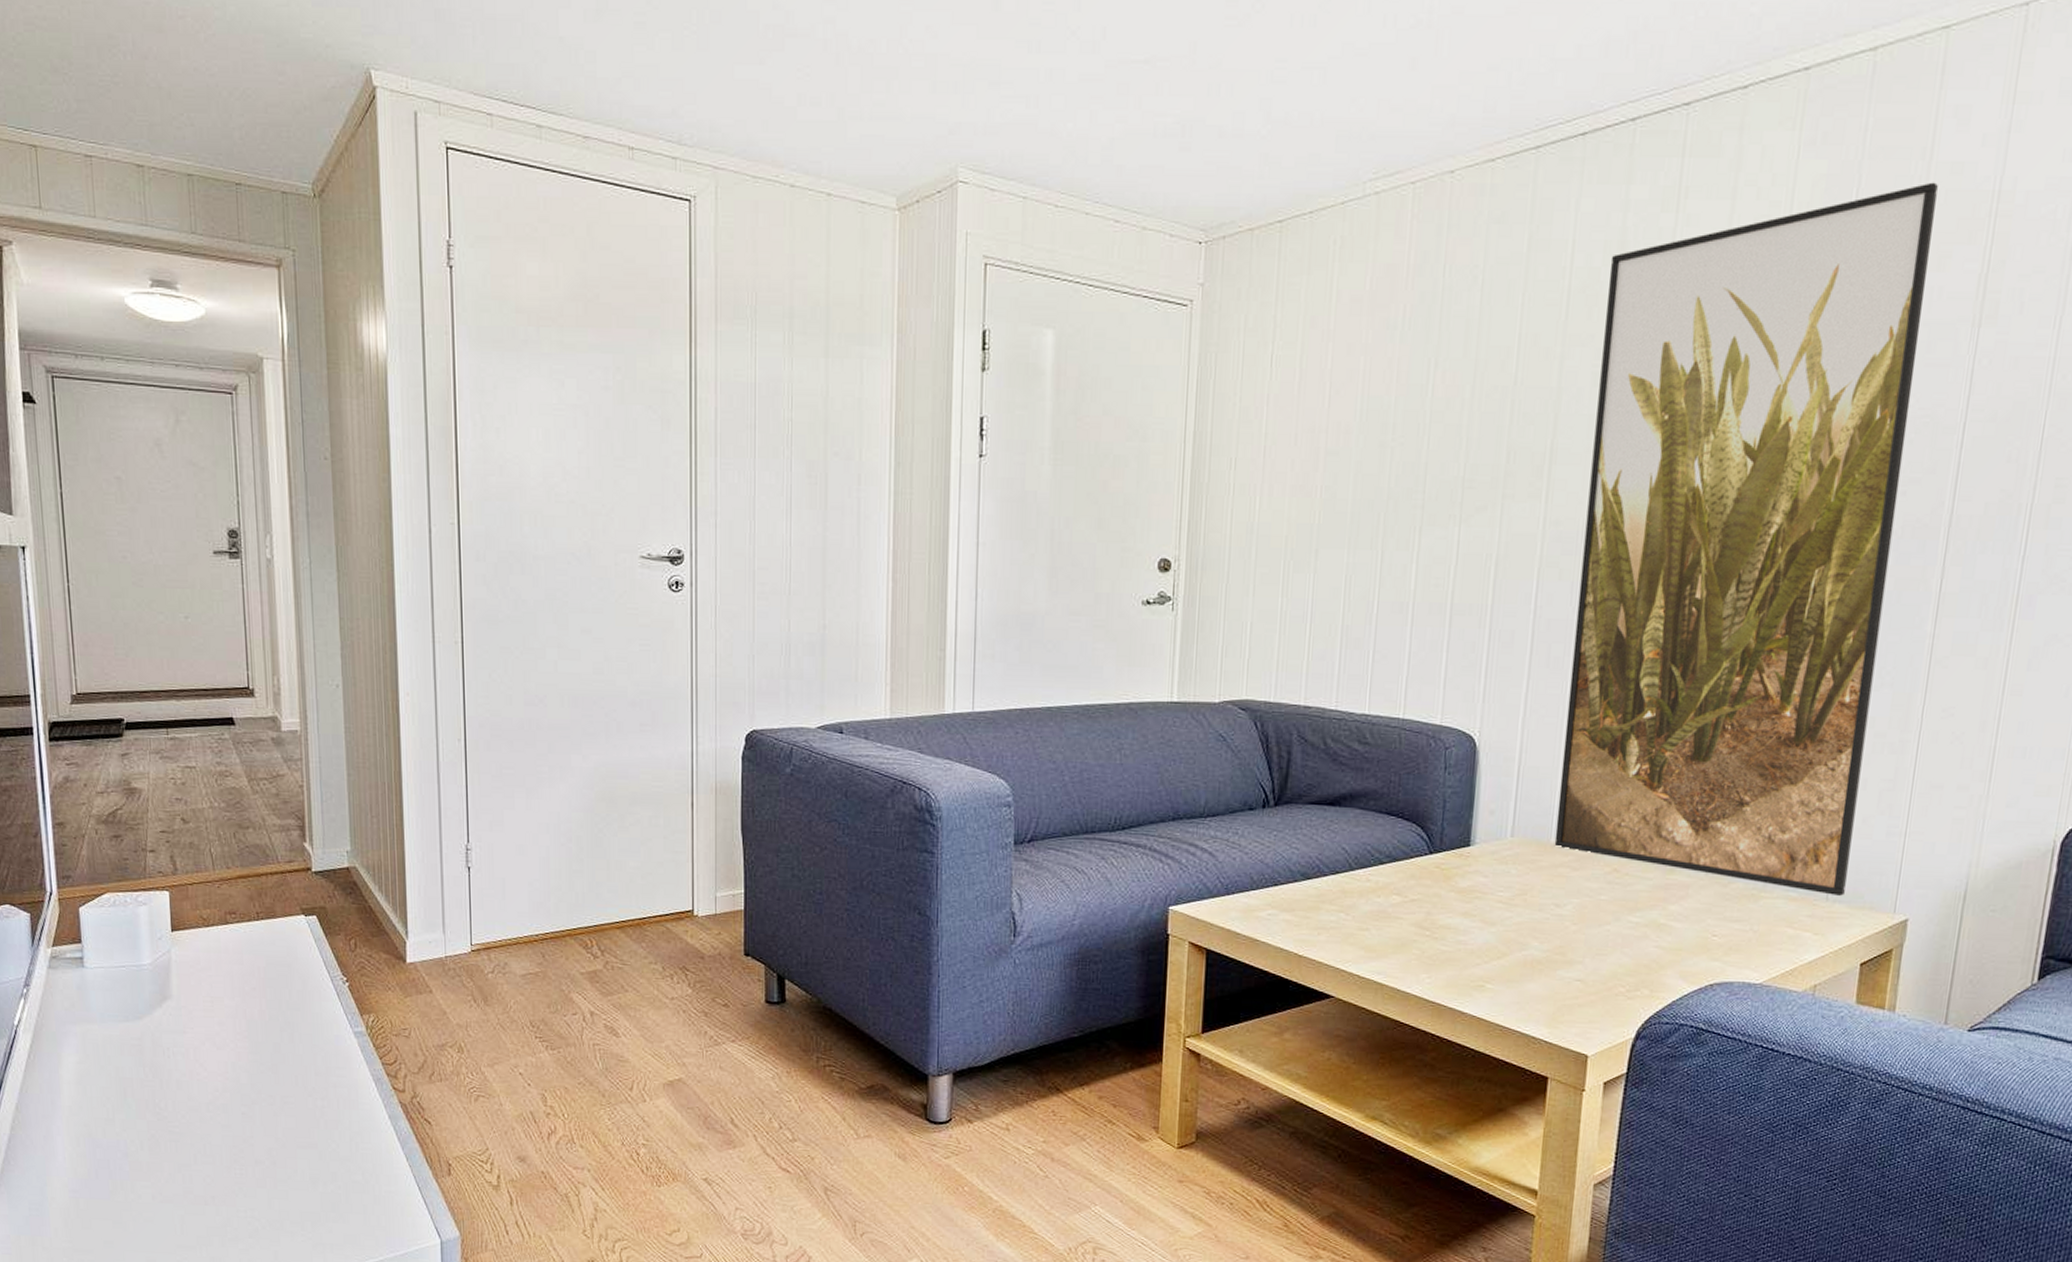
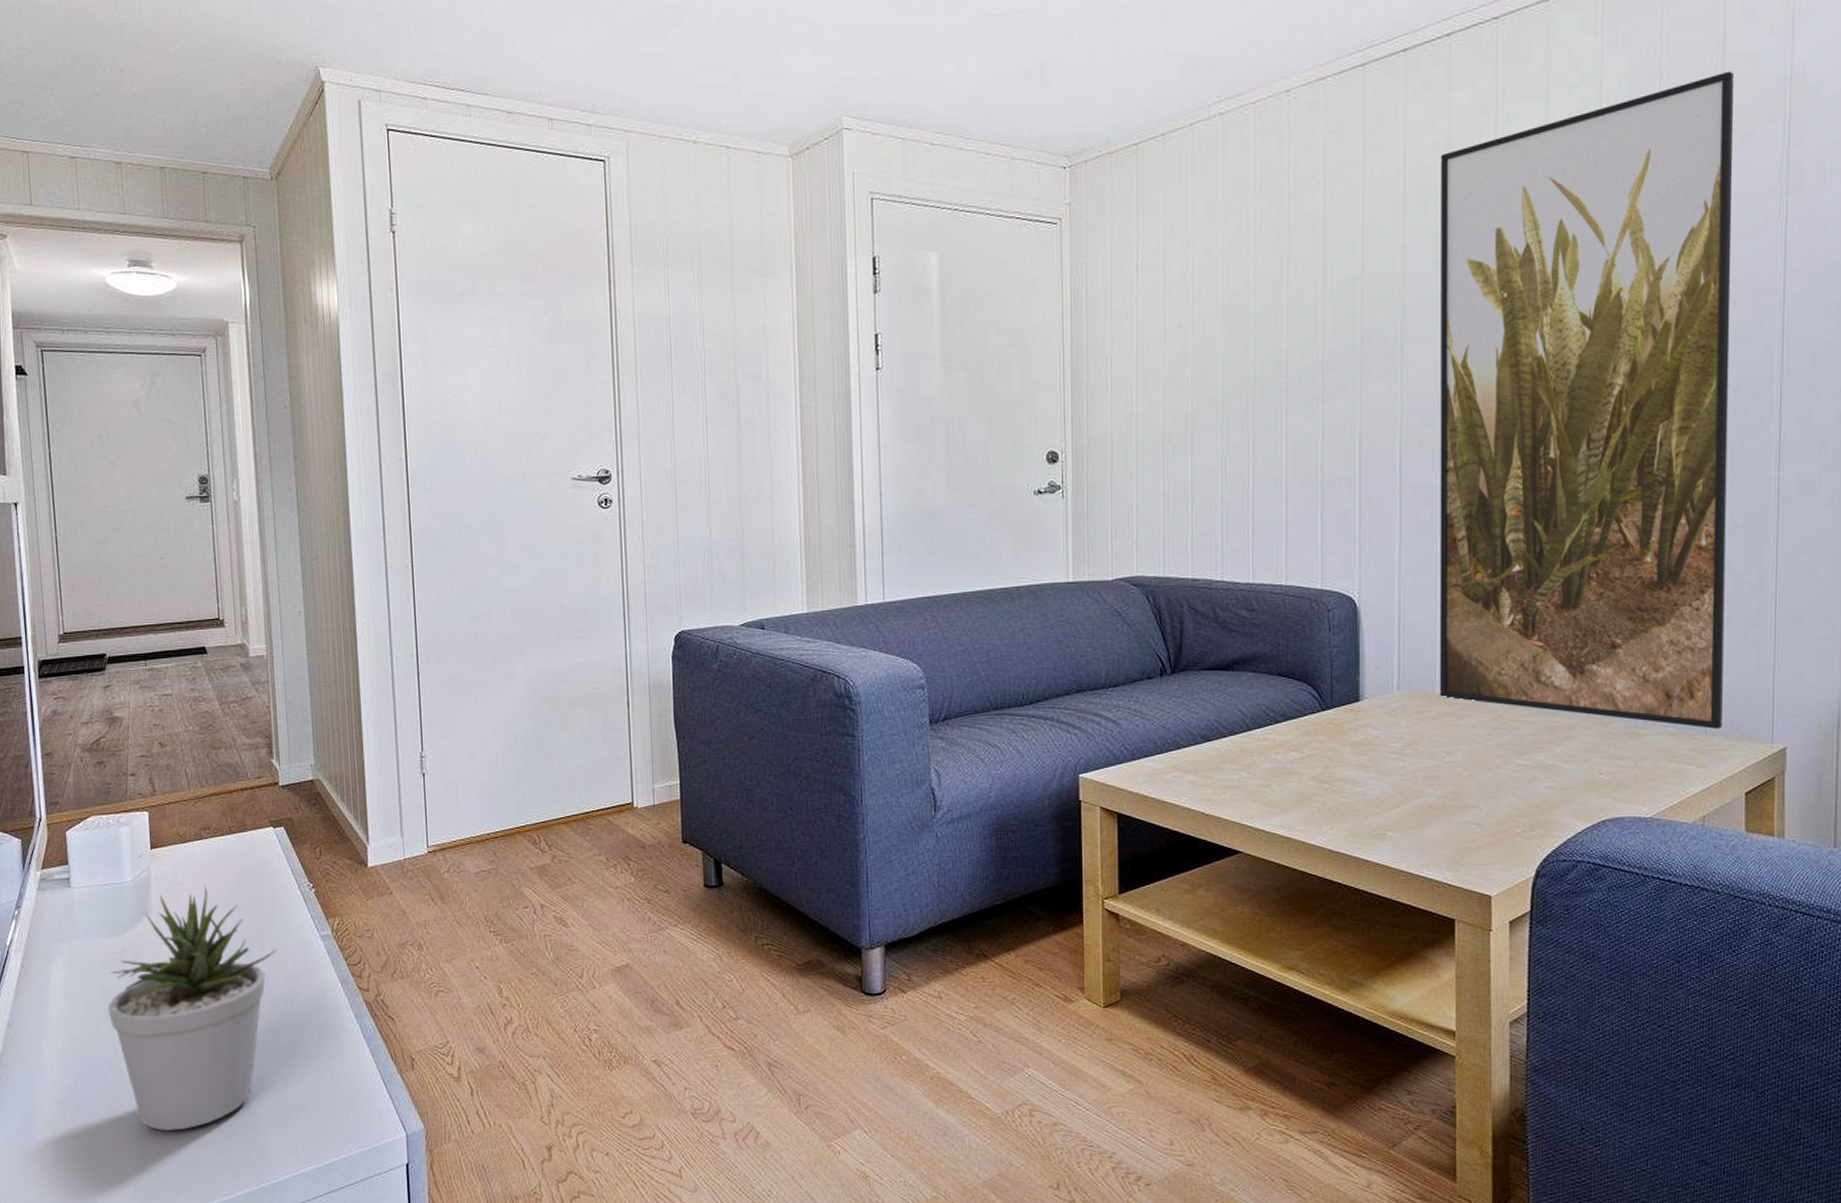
potted plant: none [124,972,308,1226] -> present [107,884,278,1132]

